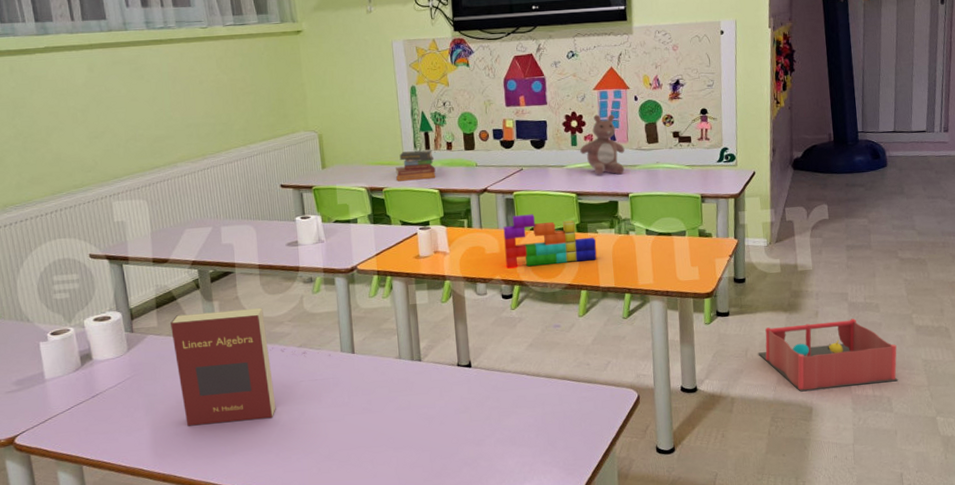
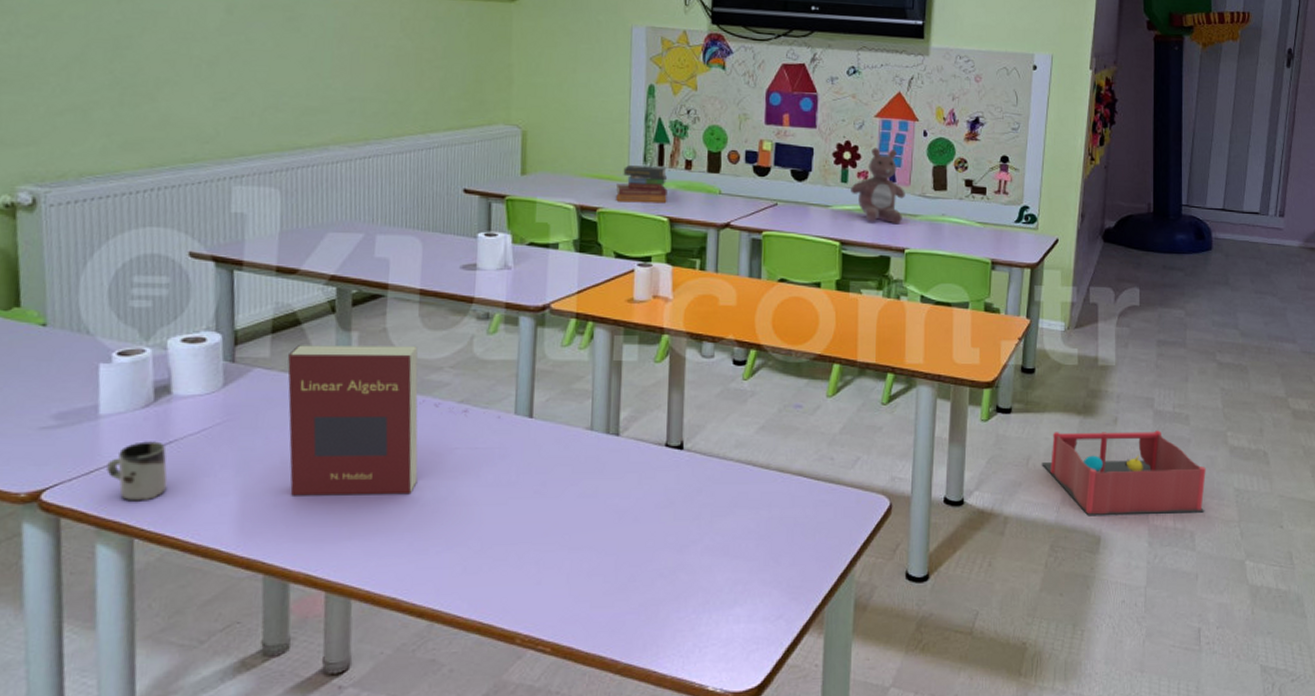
cup: none [56,394,100,440] -> present [106,441,168,502]
toy blocks: present [503,214,597,269] -> none [743,261,859,328]

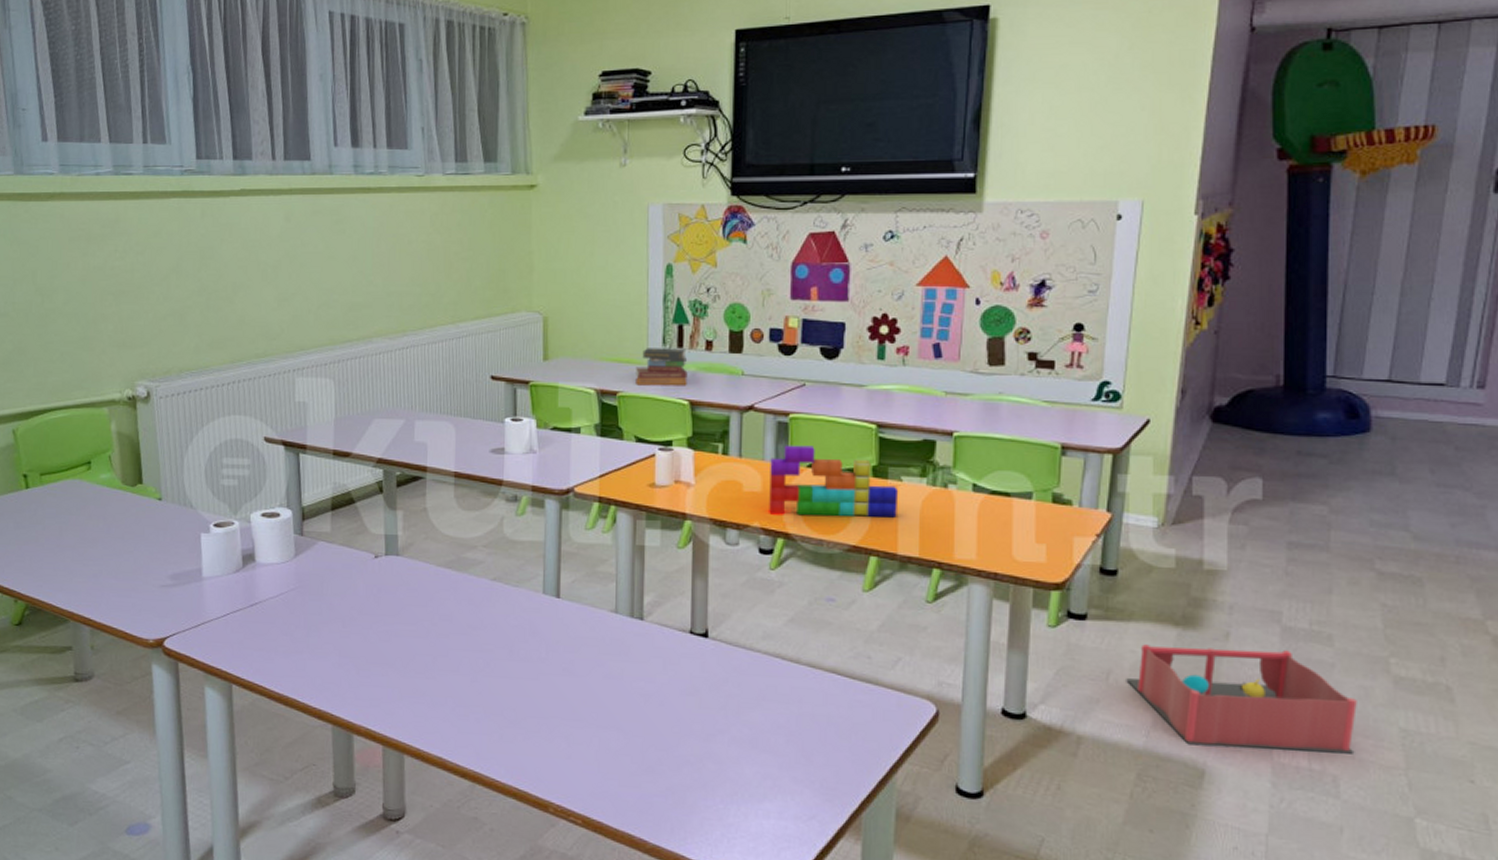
cup: present [106,441,168,502] -> none [210,601,255,653]
book: present [288,345,418,496] -> none [345,522,458,664]
toy blocks: none [743,261,859,328] -> present [769,445,899,518]
stuffed animal: present [851,147,905,225] -> none [888,320,954,405]

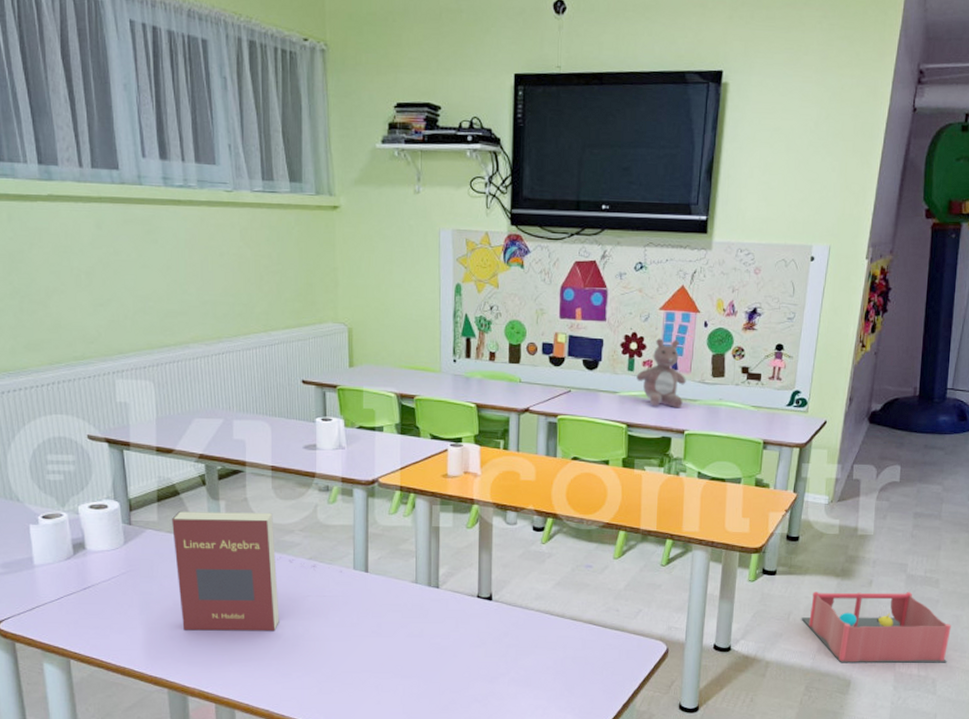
book: none [345,522,458,664] -> present [172,511,279,631]
books: present [634,348,688,386] -> none [429,357,475,391]
toy blocks: present [769,445,899,518] -> none [541,441,643,500]
stuffed animal: none [888,320,954,405] -> present [636,338,686,409]

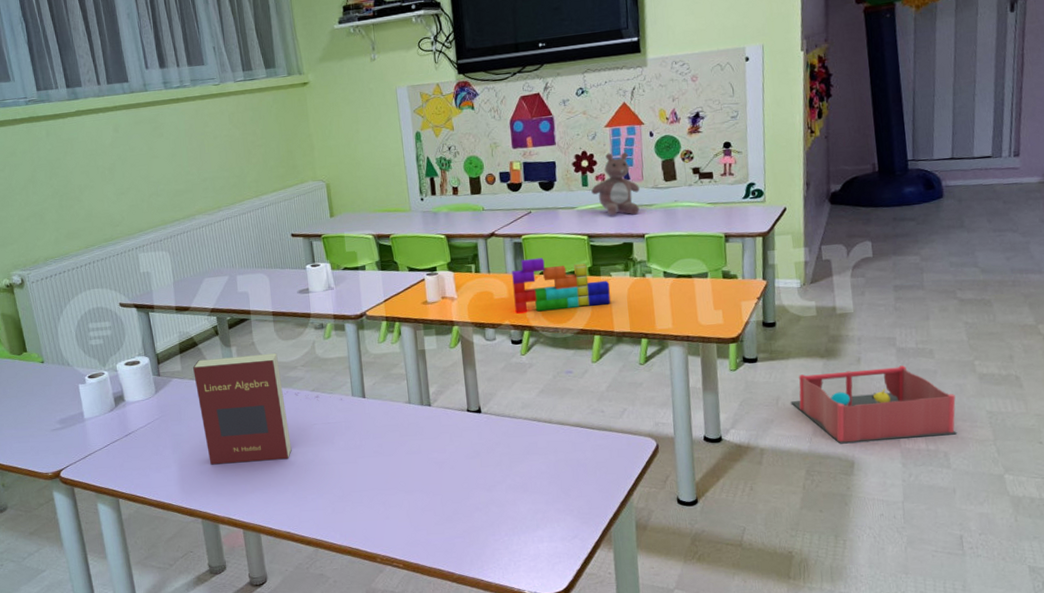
toy blocks: none [541,441,643,500] -> present [511,257,611,314]

